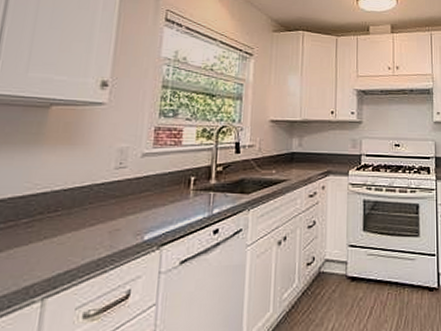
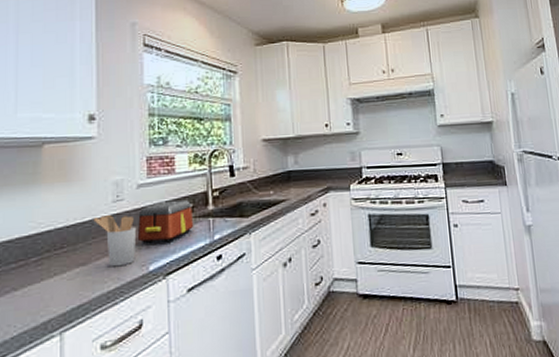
utensil holder: none [93,182,136,234] -> present [93,215,137,267]
toaster: none [135,172,195,214] -> present [137,200,194,244]

